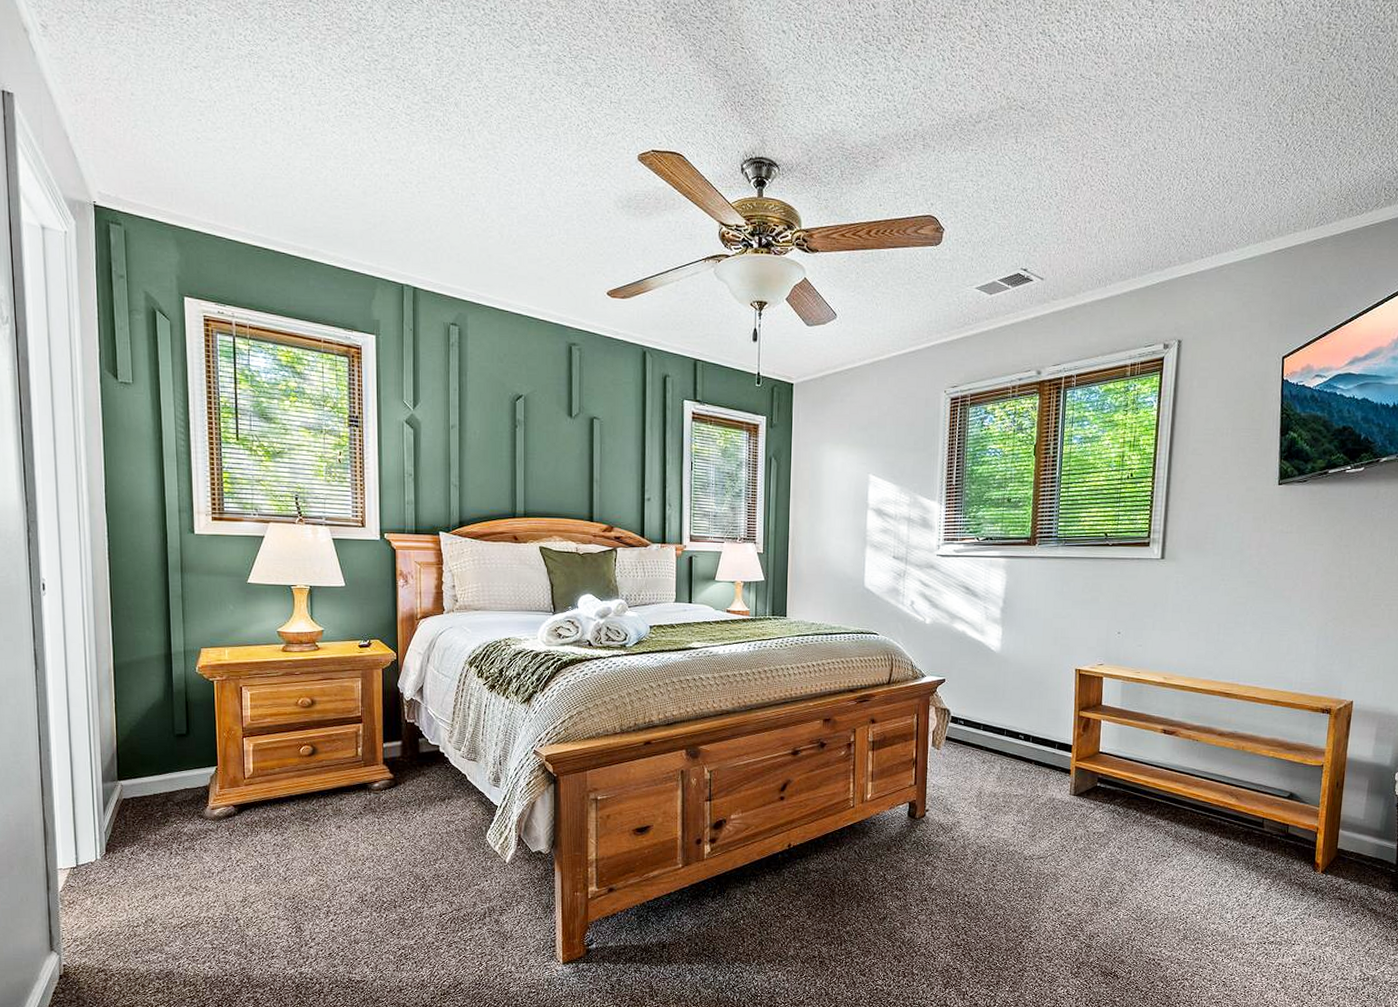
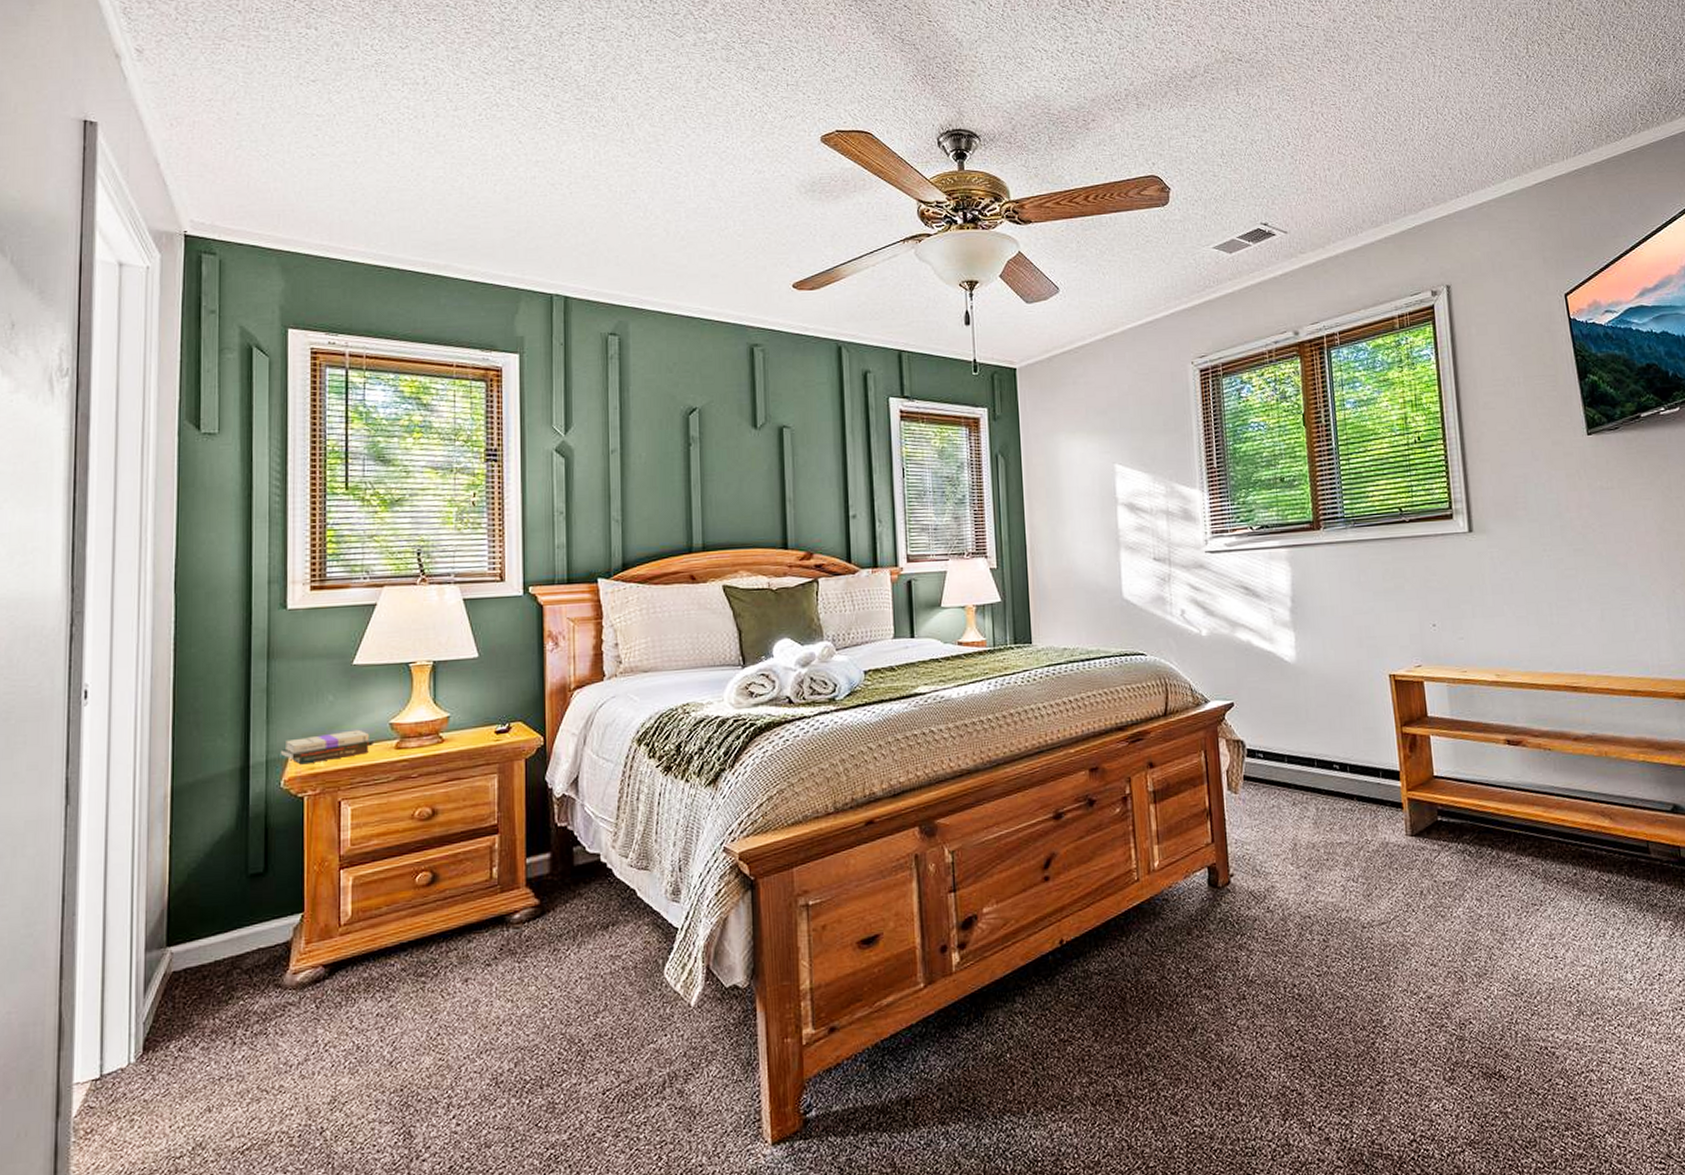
books: none [195,634,265,657] -> present [281,729,373,765]

